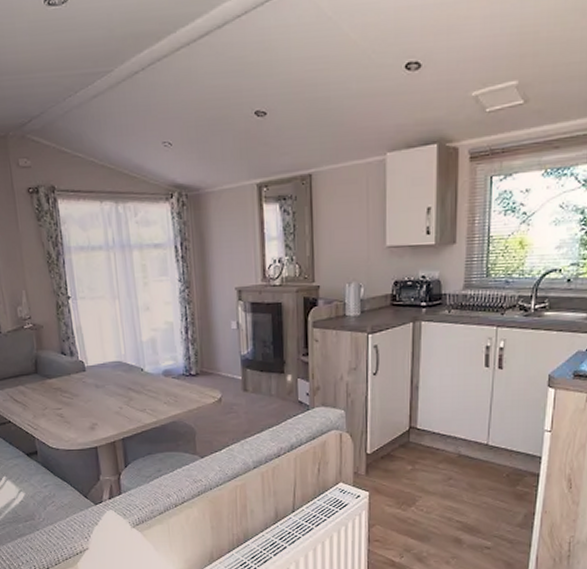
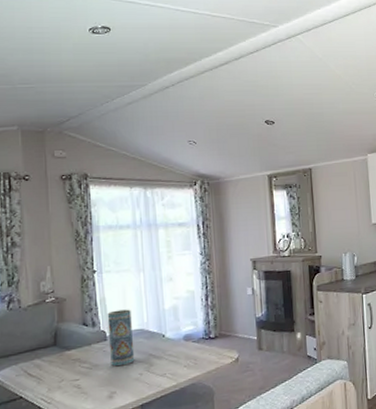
vase: none [84,339,114,399] -> present [107,309,135,367]

